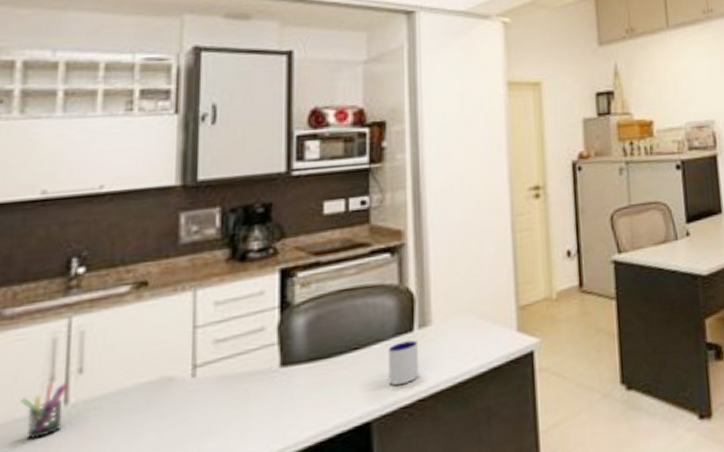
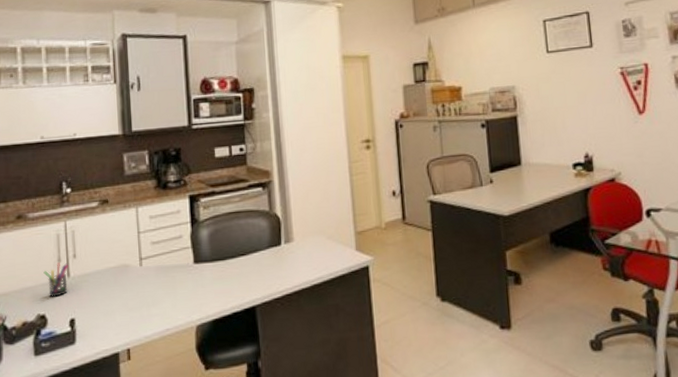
mug: present [387,340,420,385] -> none [264,251,287,282]

